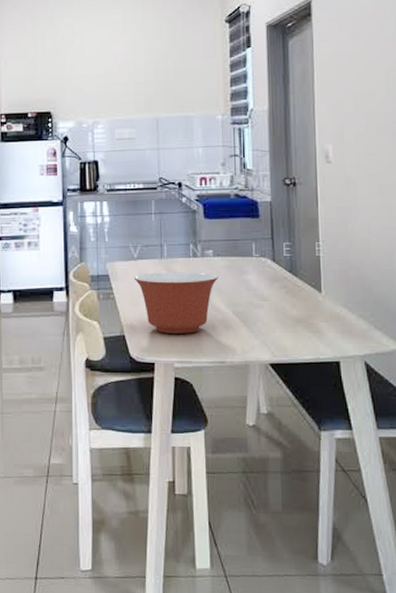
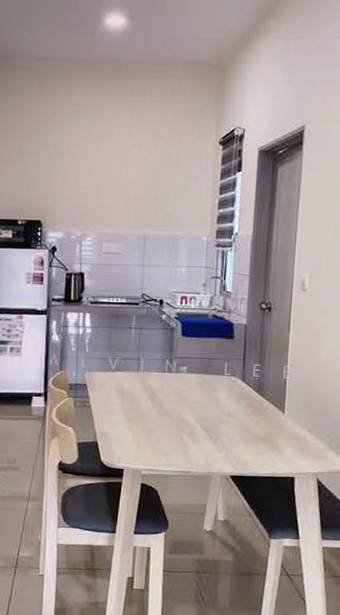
mixing bowl: present [134,272,218,334] -> none [110,384,190,444]

